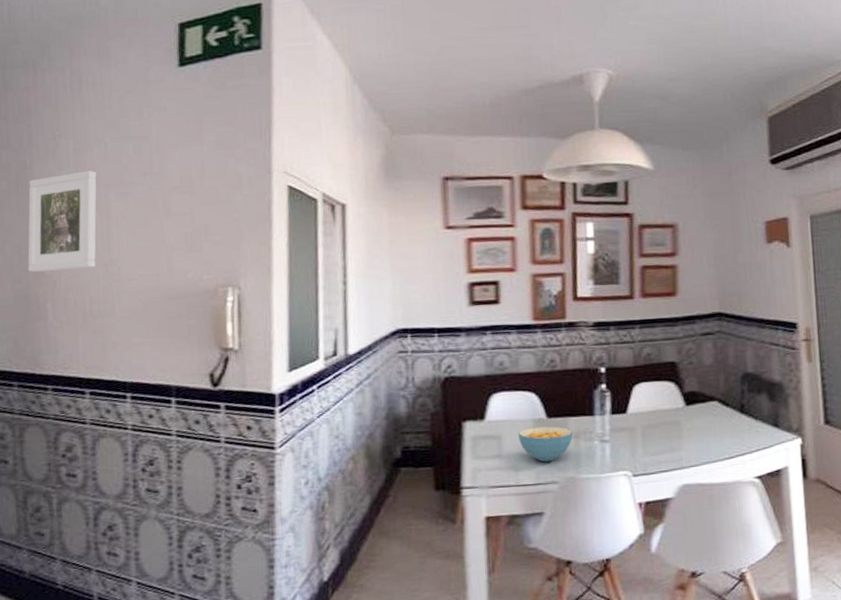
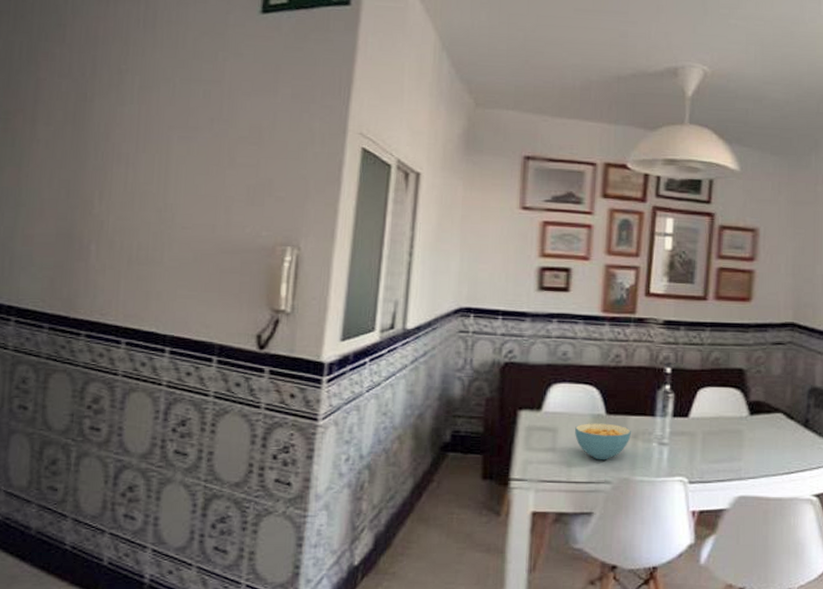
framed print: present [28,171,97,272] -> none [75,110,161,212]

